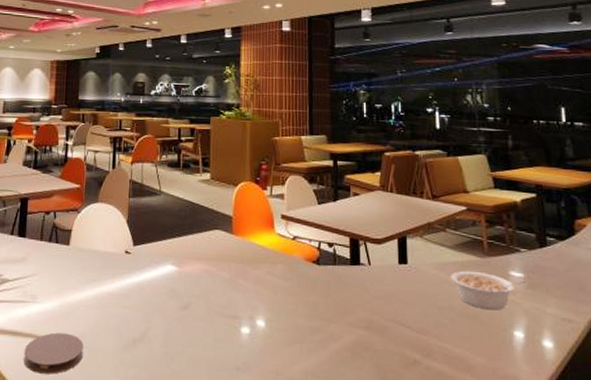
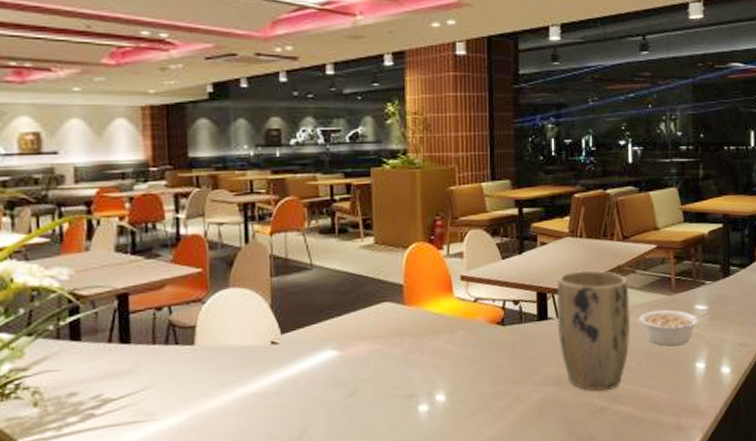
plant pot: none [368,223,443,344] -> present [556,270,631,392]

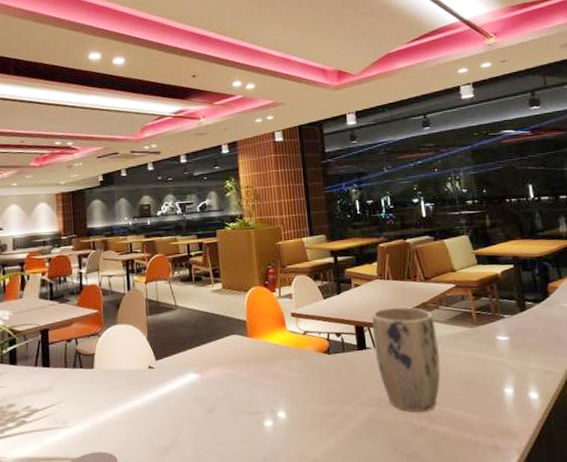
legume: present [639,309,711,347] -> none [446,340,513,373]

